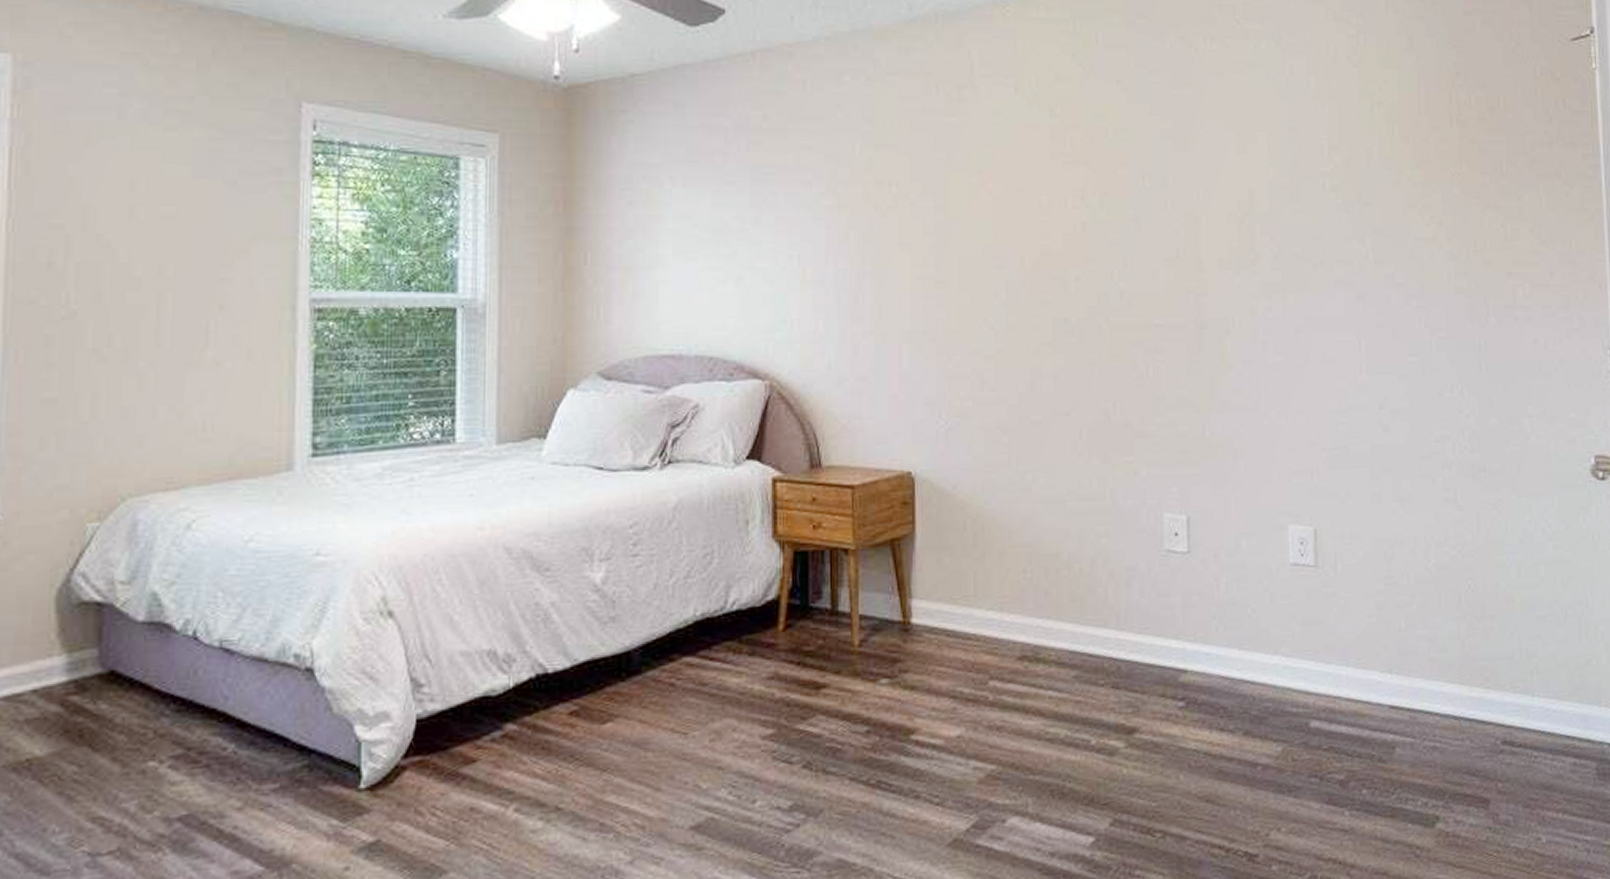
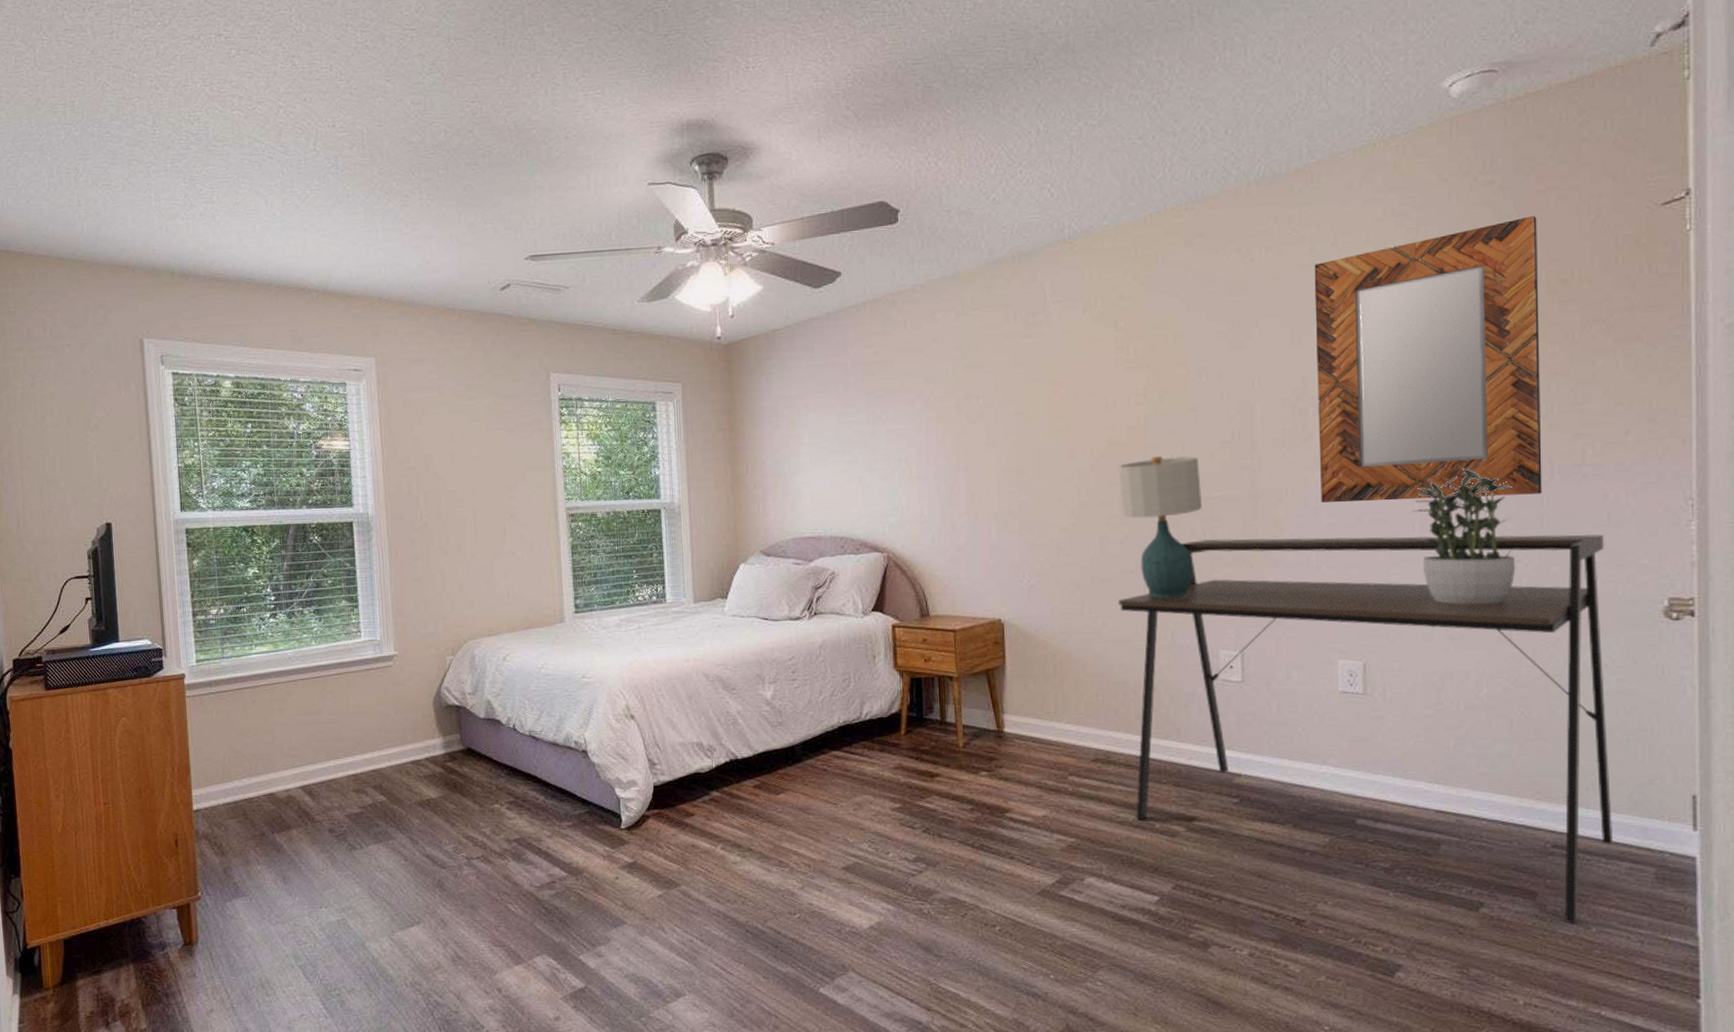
desk: none [1050,375,1557,835] -> present [1118,534,1612,924]
table lamp: none [1052,271,1144,448] -> present [1118,455,1202,598]
home mirror: none [1259,37,1480,338] -> present [1314,216,1542,503]
potted plant: none [1359,304,1458,461] -> present [1412,468,1516,605]

